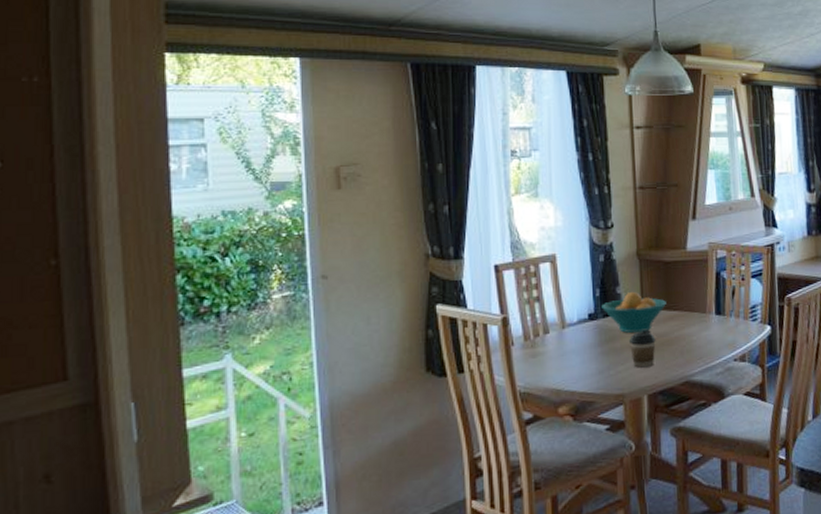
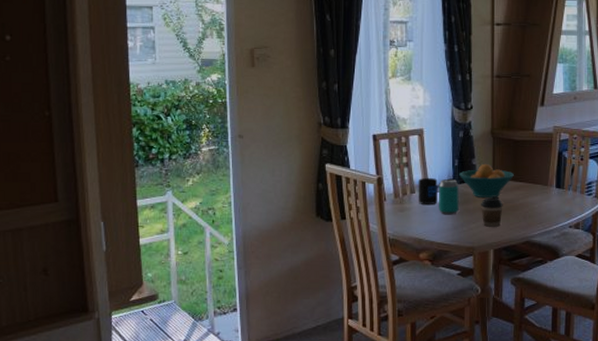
mug: none [552,313,578,347] -> present [418,178,439,204]
beverage can: none [578,313,603,358] -> present [439,179,459,215]

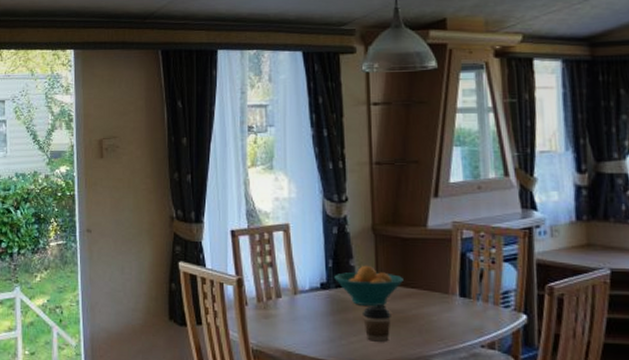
mug: present [418,178,439,204] -> none [284,280,310,312]
beverage can: present [439,179,459,215] -> none [310,283,335,325]

